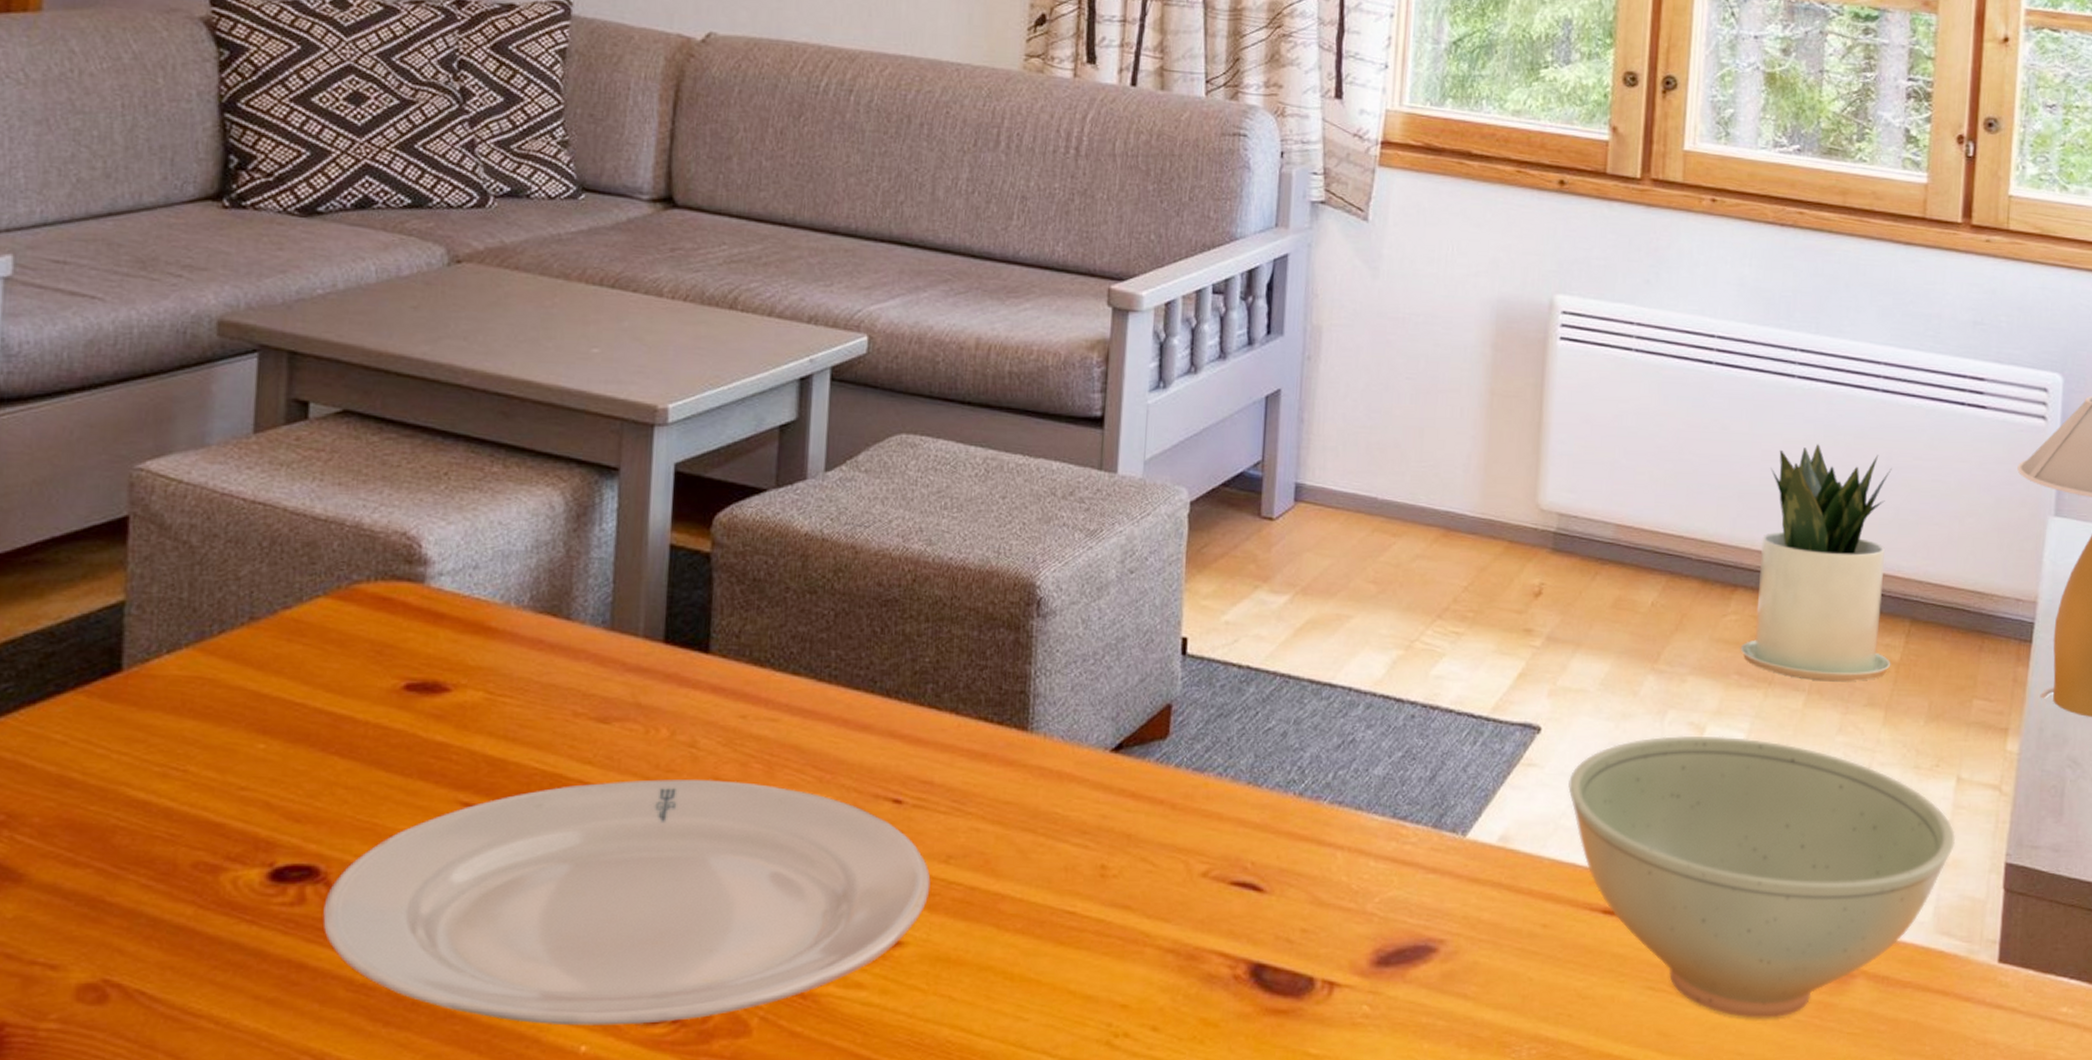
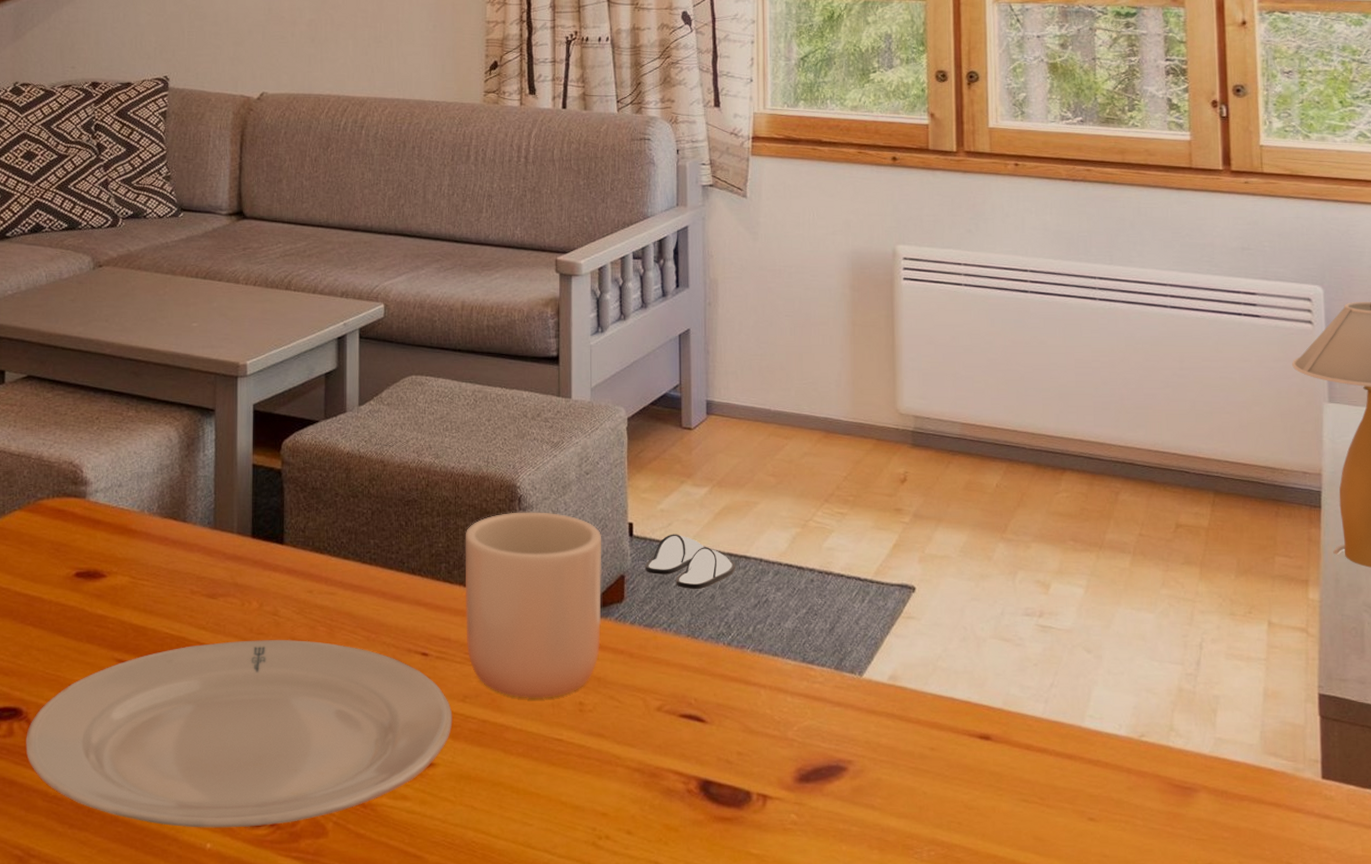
mug: none [955,619,1146,861] -> present [465,512,602,699]
slippers: none [1198,653,1317,725] -> present [644,534,736,590]
bowl: present [1568,736,1955,1018] -> none [941,591,1272,826]
planter: present [1740,444,1892,682] -> none [1072,352,1201,545]

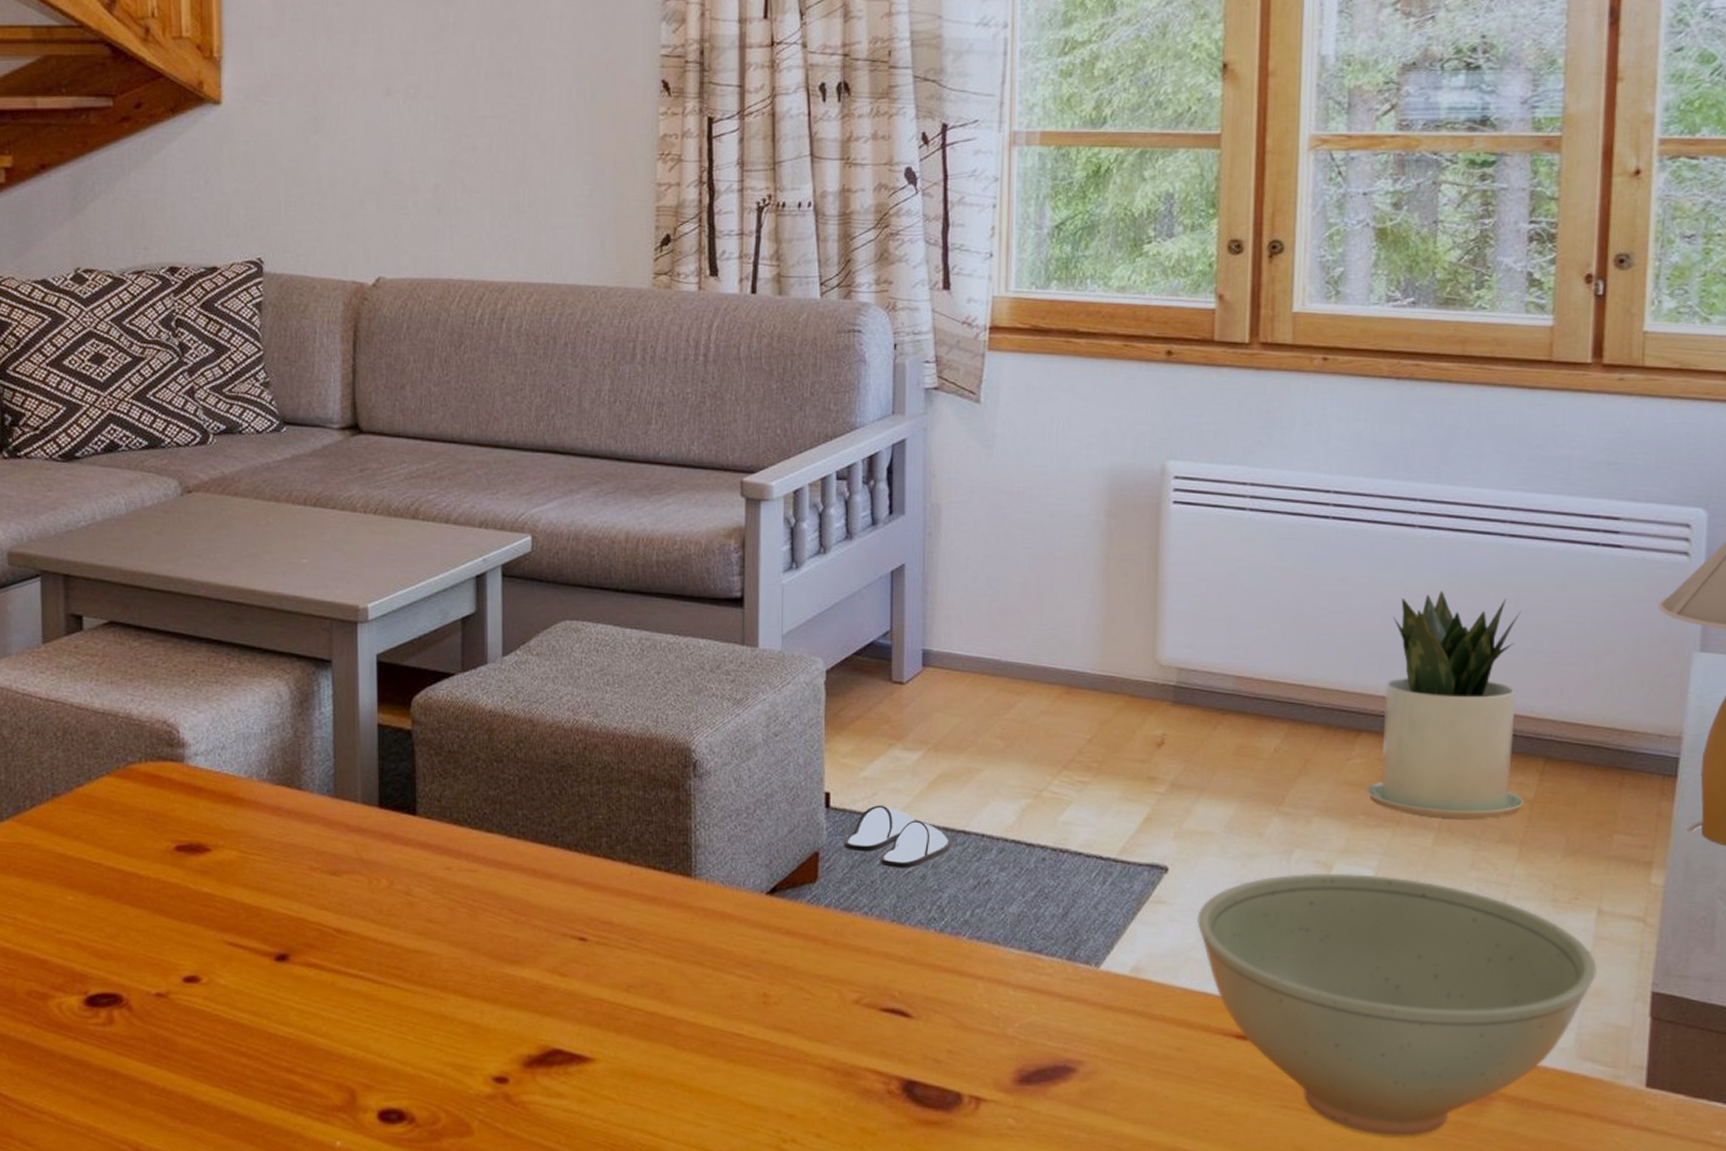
plate: present [25,640,453,828] -> none [128,922,615,1125]
mug: present [465,512,602,699] -> none [629,779,793,990]
bowl: none [941,591,1272,826] -> present [1197,873,1597,1137]
planter: none [1072,352,1201,545] -> present [1366,591,1525,820]

